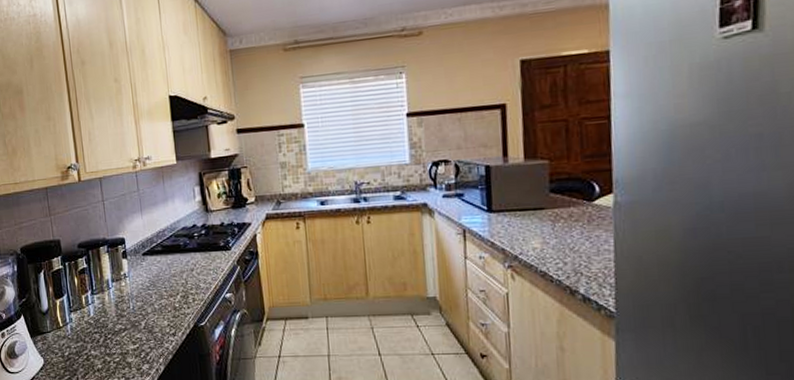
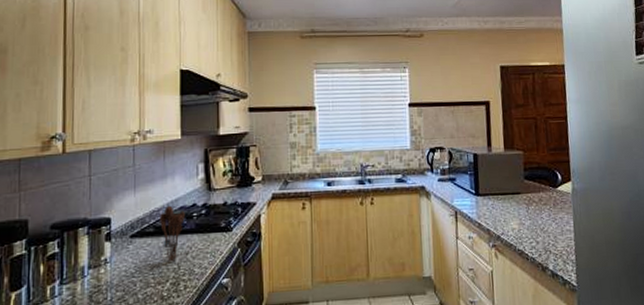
utensil holder: none [165,226,187,278] -> present [160,205,185,262]

